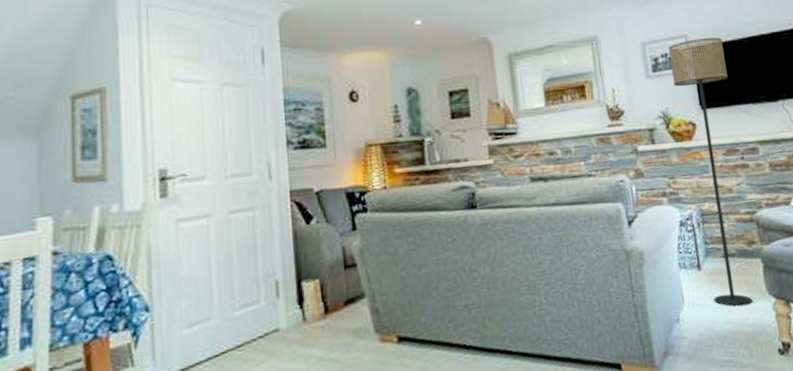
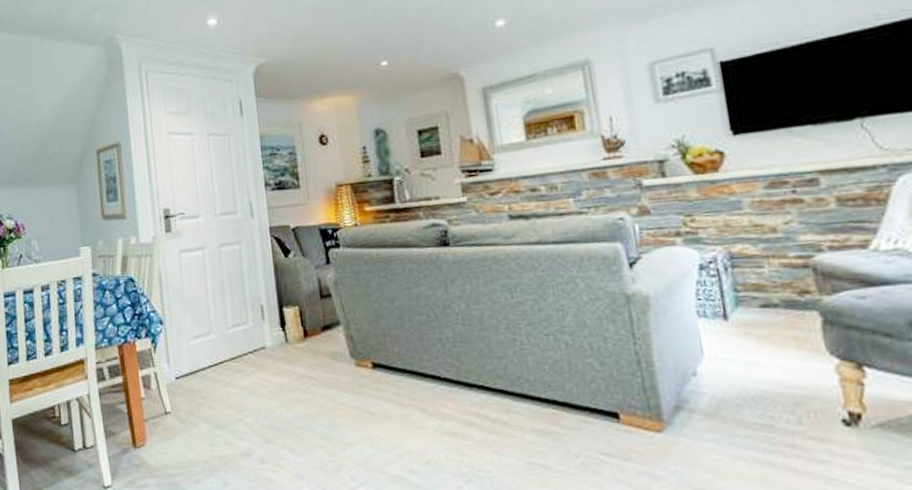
floor lamp: present [669,38,752,307] -> none [687,47,804,365]

